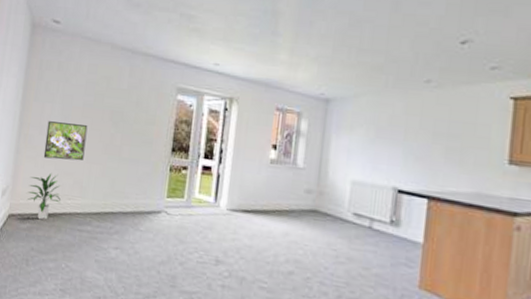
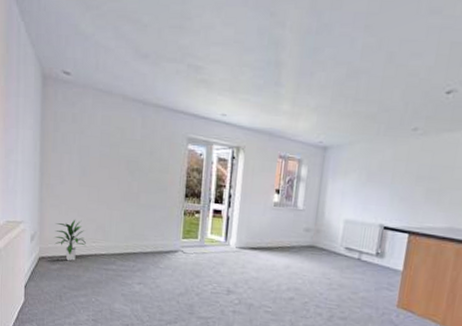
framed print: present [43,121,88,161] -> none [66,171,106,208]

